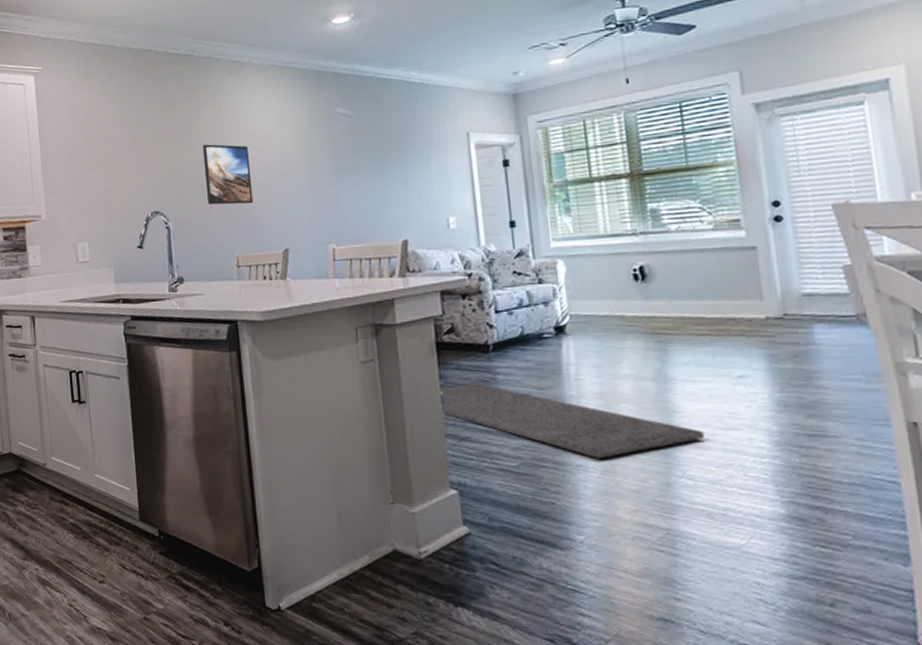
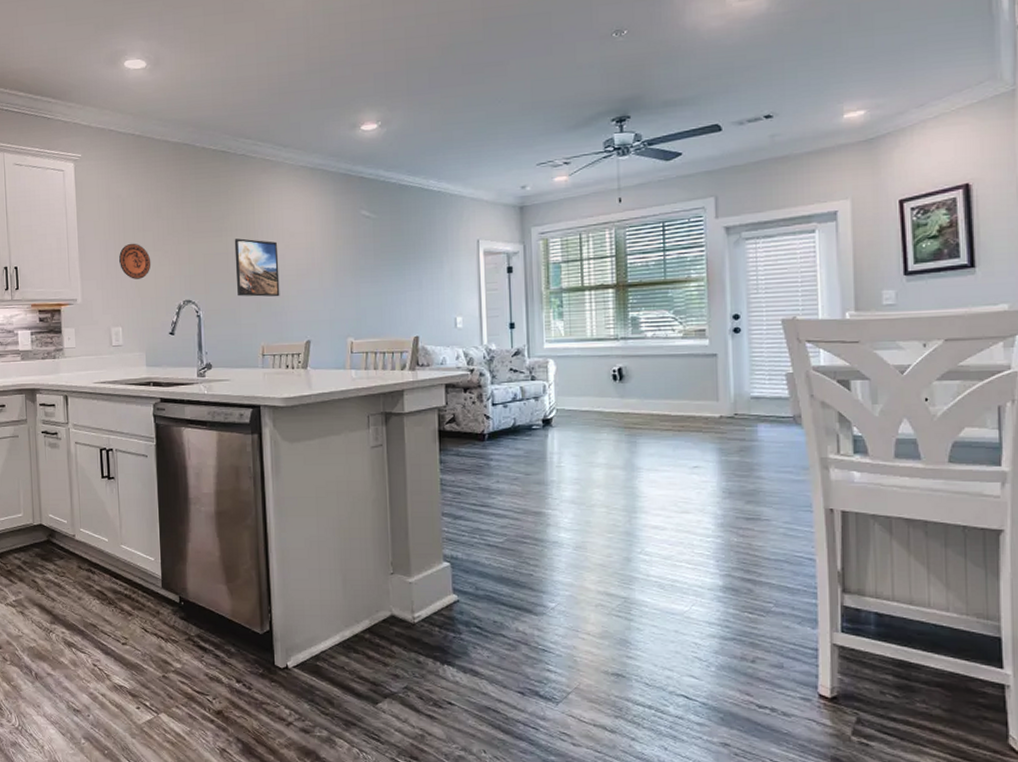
decorative plate: none [83,154,117,192] -> present [119,243,151,279]
rug: present [441,383,704,458] -> none [440,468,661,536]

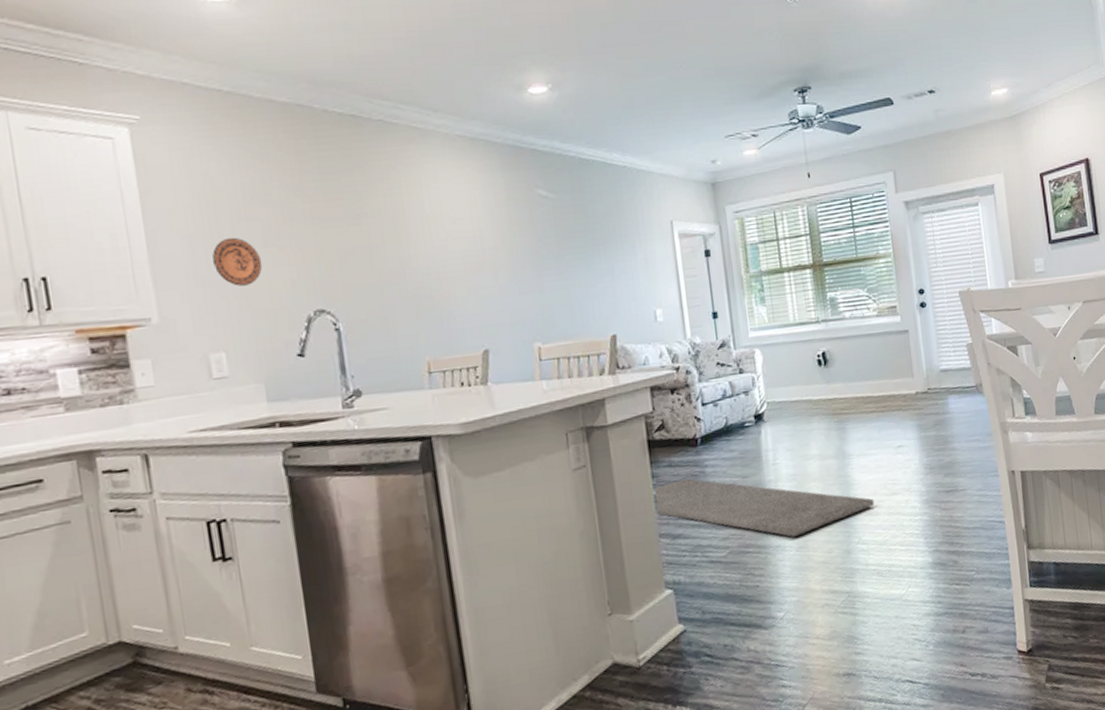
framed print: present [234,238,280,297] -> none [378,227,445,301]
rug: none [440,468,661,536] -> present [653,478,874,537]

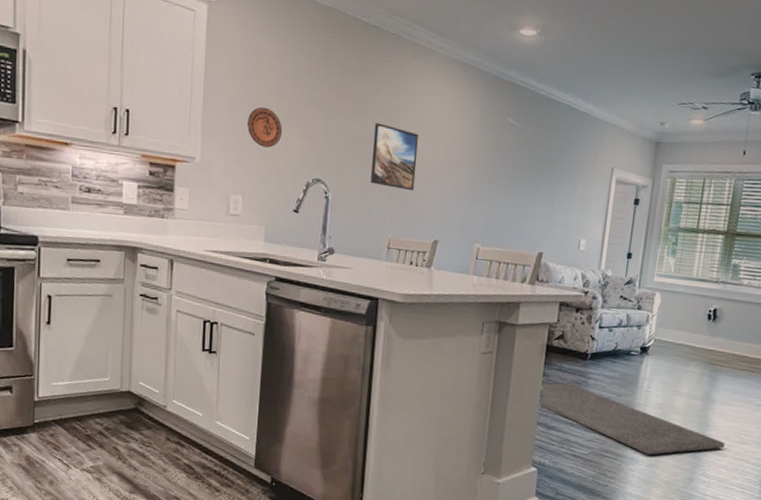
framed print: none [378,227,445,301] -> present [371,123,419,191]

